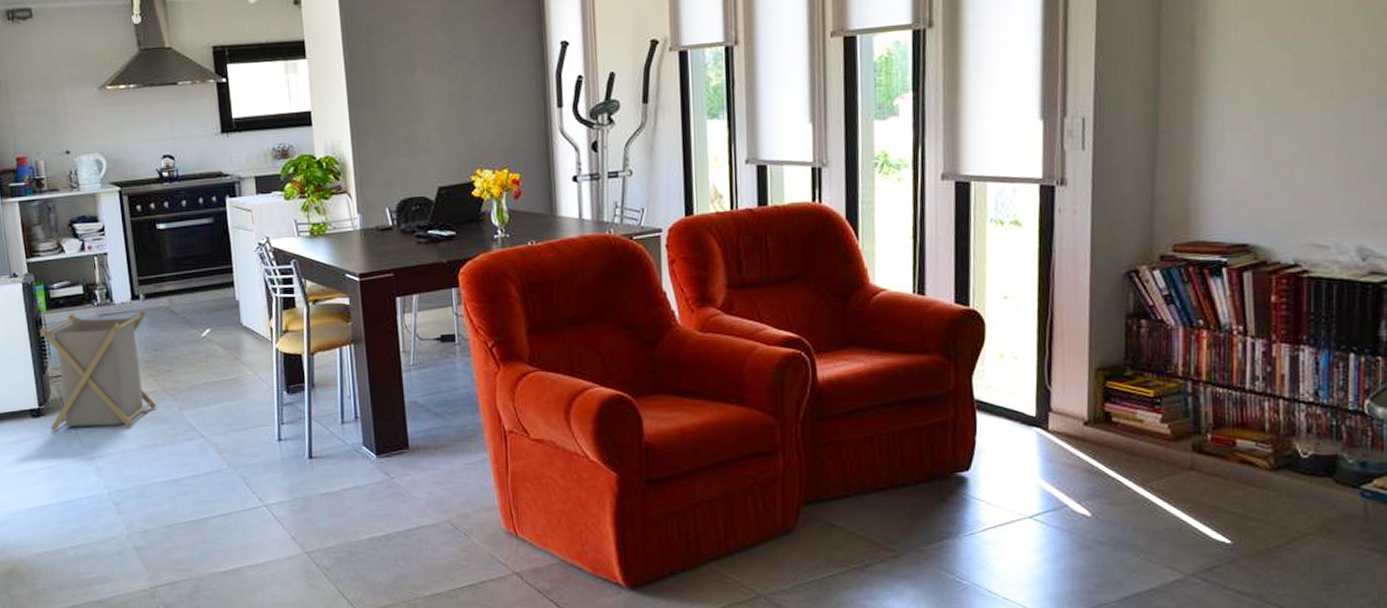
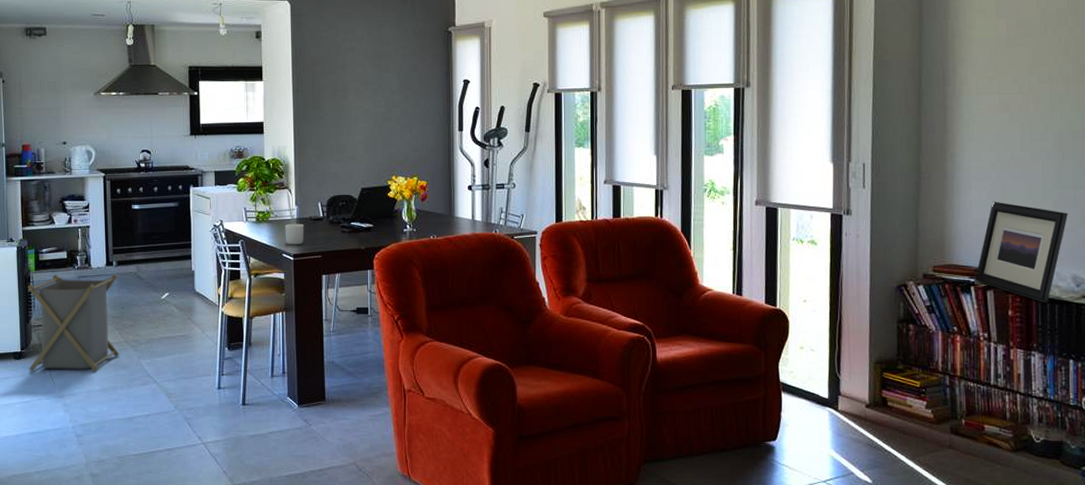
mug: none [346,235,371,262] -> present [285,223,305,244]
picture frame: none [1229,156,1353,283] -> present [975,201,1068,303]

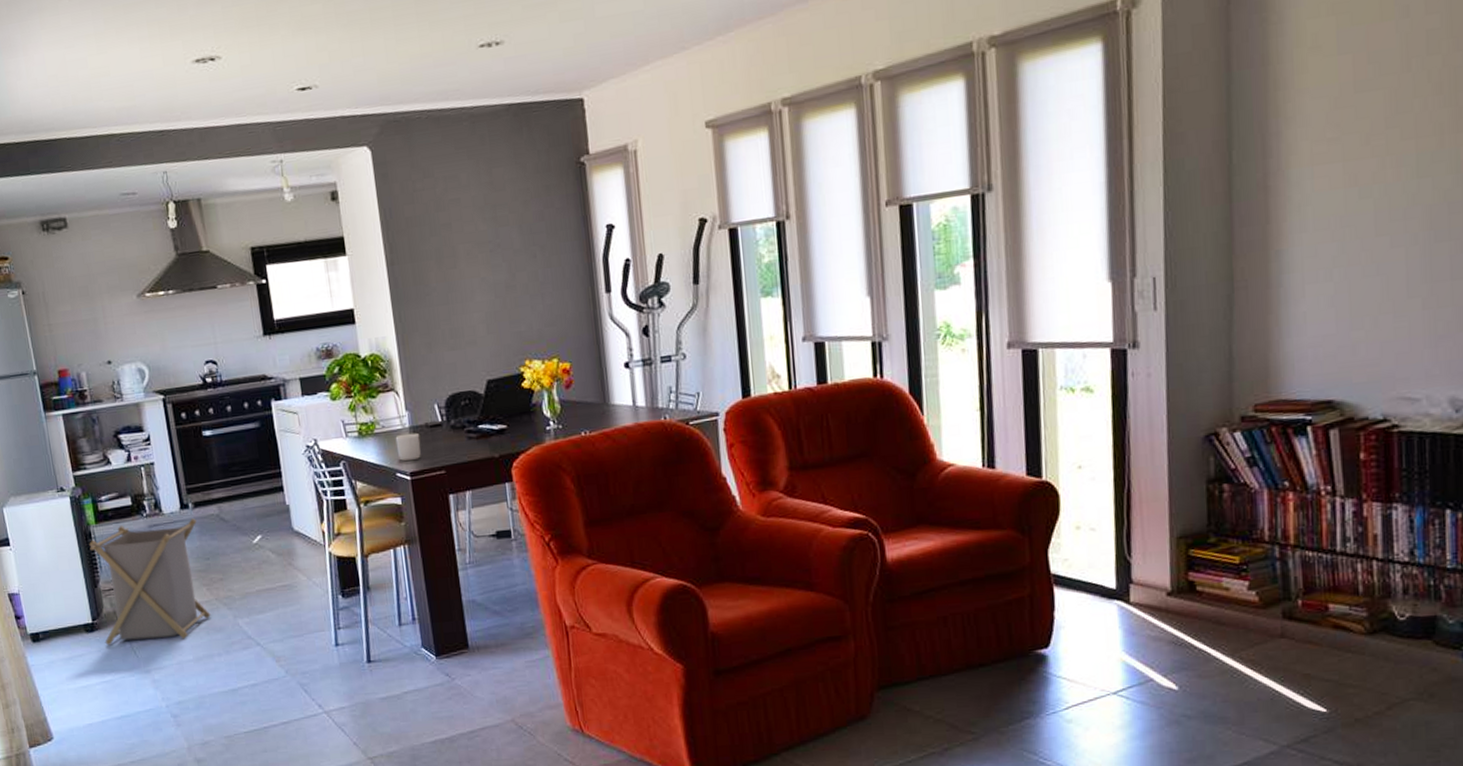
picture frame: present [975,201,1068,303] -> none [1313,308,1443,438]

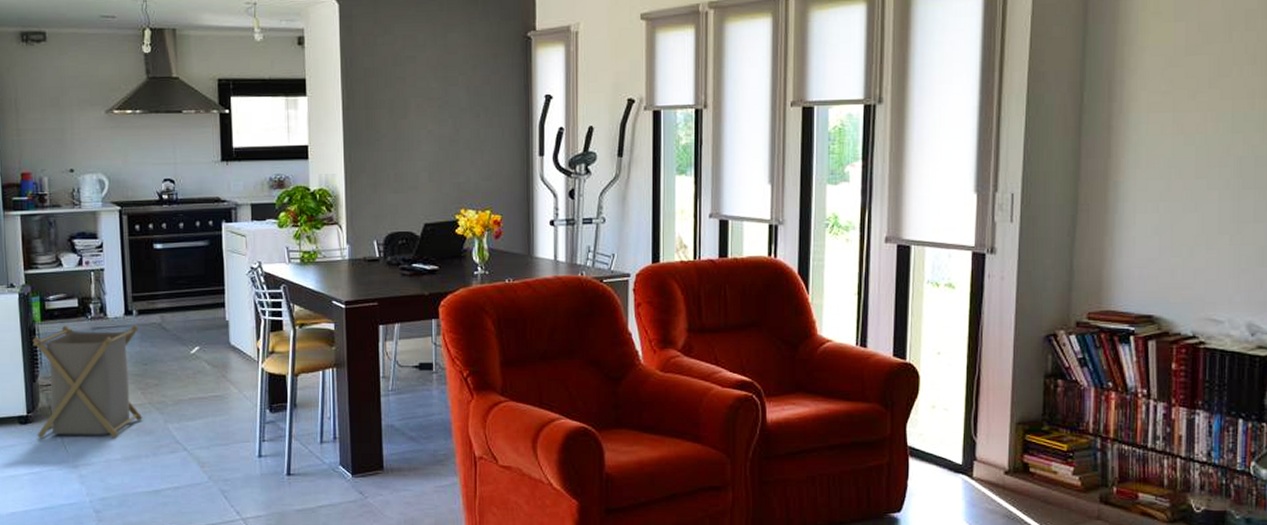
mug: present [395,432,422,461] -> none [334,265,358,290]

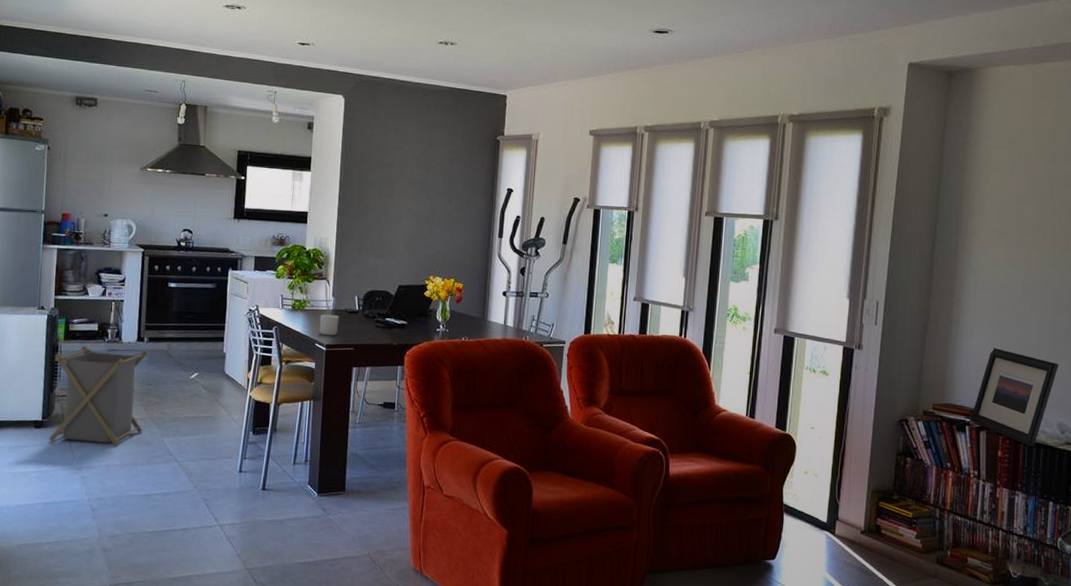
mug: none [334,265,358,290] -> present [319,314,340,335]
picture frame: none [1136,237,1245,354] -> present [971,347,1059,447]

